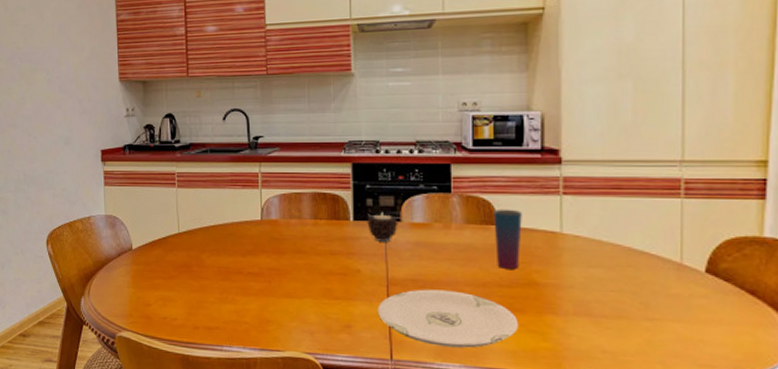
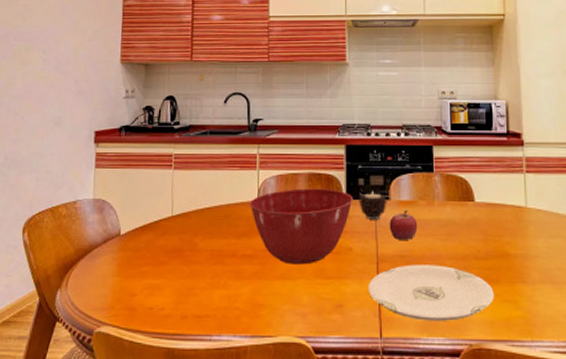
mixing bowl: none [253,208,361,285] -> present [249,188,353,265]
fruit: none [400,232,433,264] -> present [389,210,418,240]
cup: present [494,209,522,269] -> none [470,186,494,242]

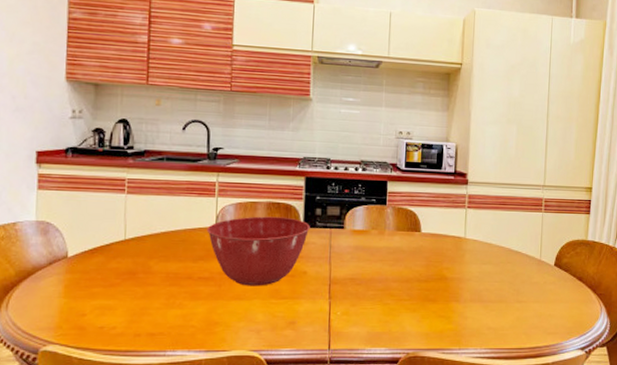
candle: present [359,191,387,220] -> none [315,221,342,246]
plate: present [367,264,495,321] -> none [319,286,432,334]
fruit: present [389,210,418,240] -> none [342,238,369,265]

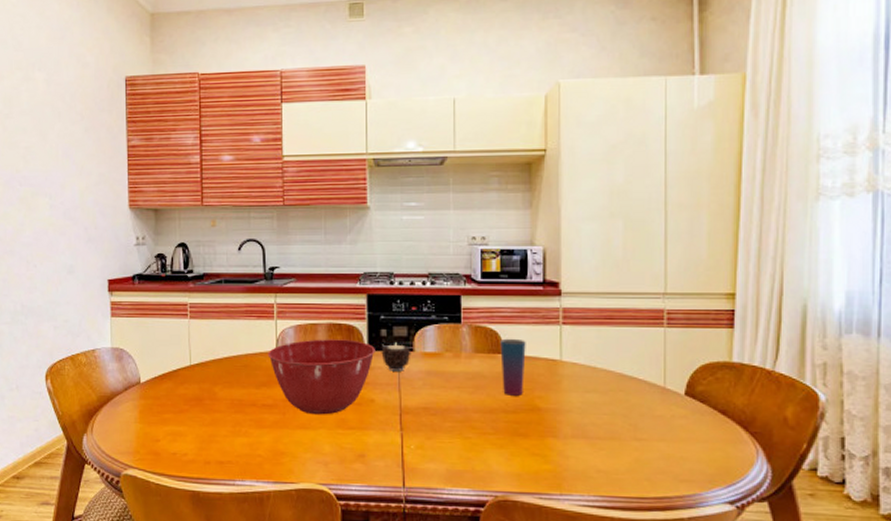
candle: none [315,221,342,246] -> present [381,343,411,371]
cup: none [417,218,438,267] -> present [500,338,526,396]

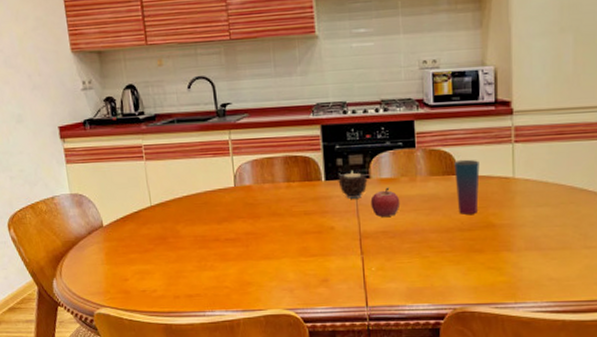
mixing bowl: present [268,339,375,415] -> none [226,170,333,245]
fruit: none [413,362,444,392] -> present [370,187,401,217]

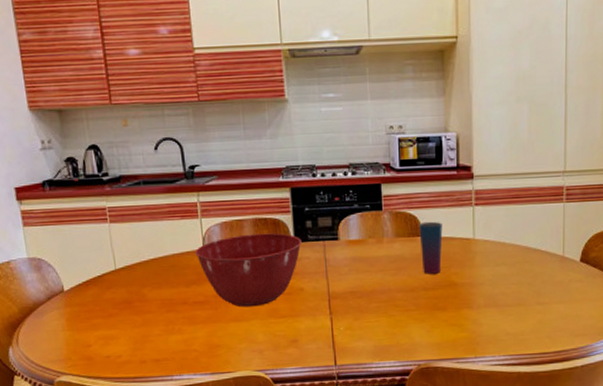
mixing bowl: none [226,170,333,245] -> present [195,233,302,307]
candle: present [338,171,368,199] -> none [307,233,337,260]
fruit: present [370,187,401,217] -> none [339,249,368,277]

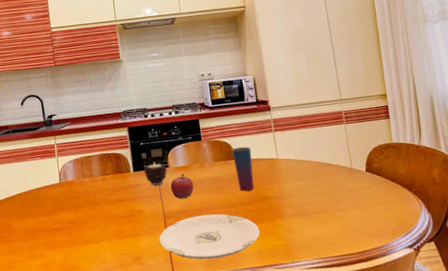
mixing bowl: present [195,233,302,307] -> none [53,165,139,231]
candle: none [307,233,337,260] -> present [144,162,167,186]
plate: none [320,297,442,348] -> present [159,213,260,260]
fruit: none [339,249,368,277] -> present [170,173,194,199]

